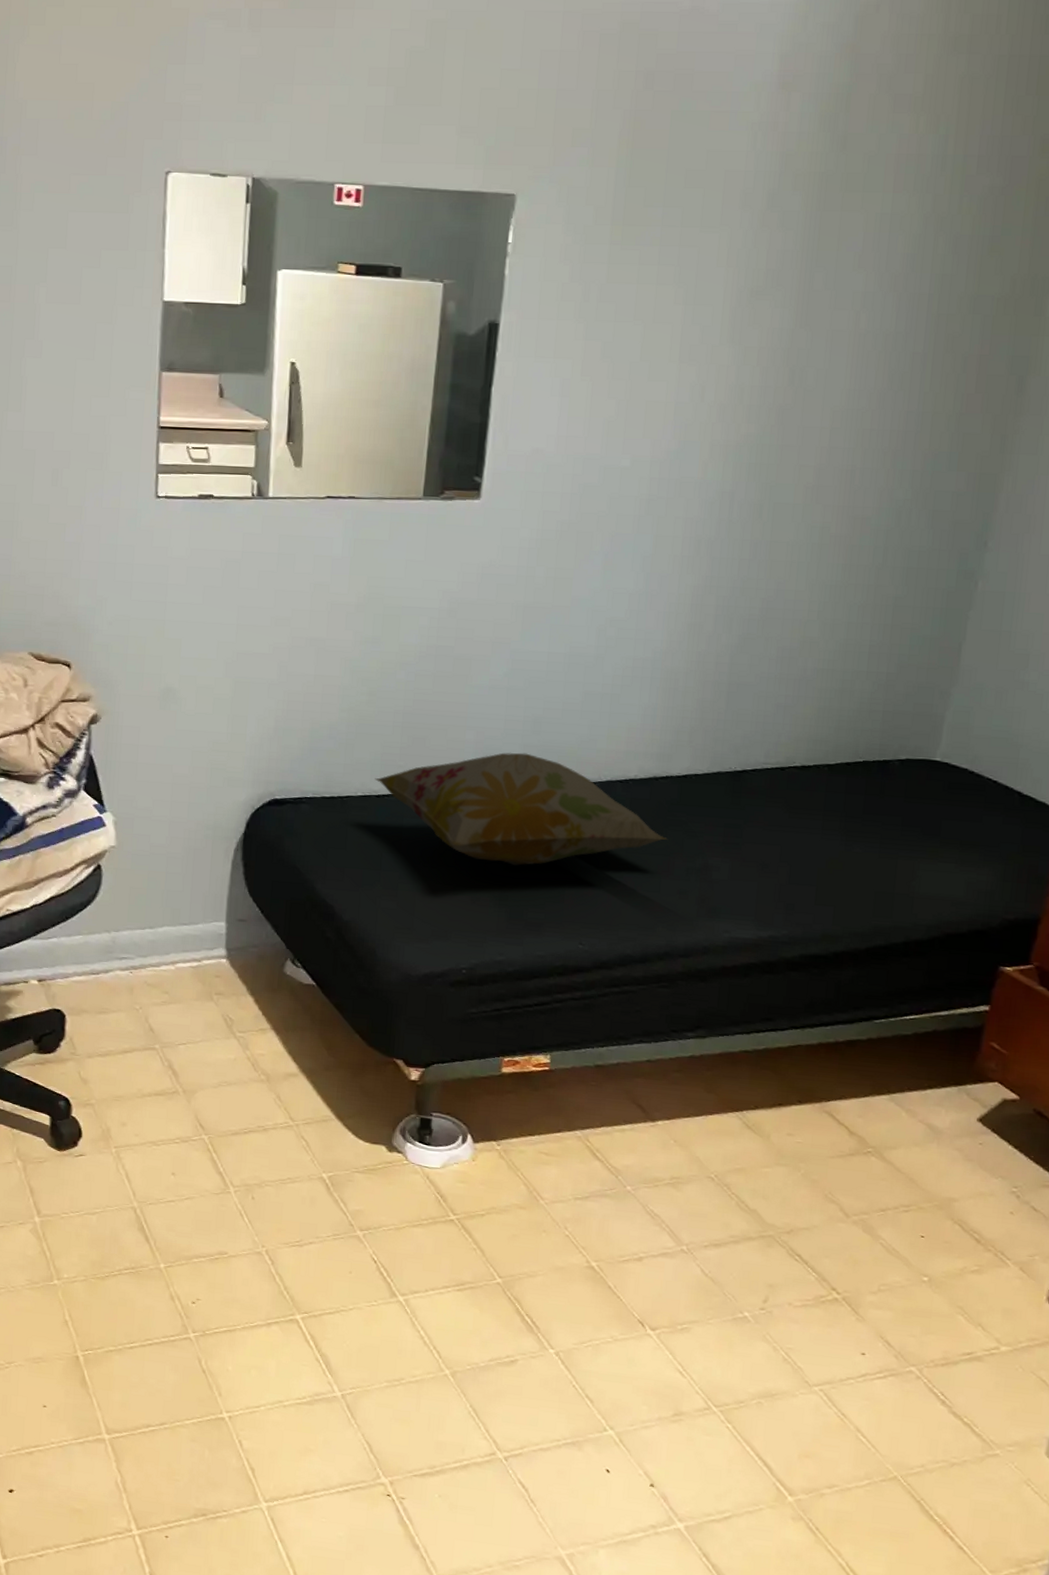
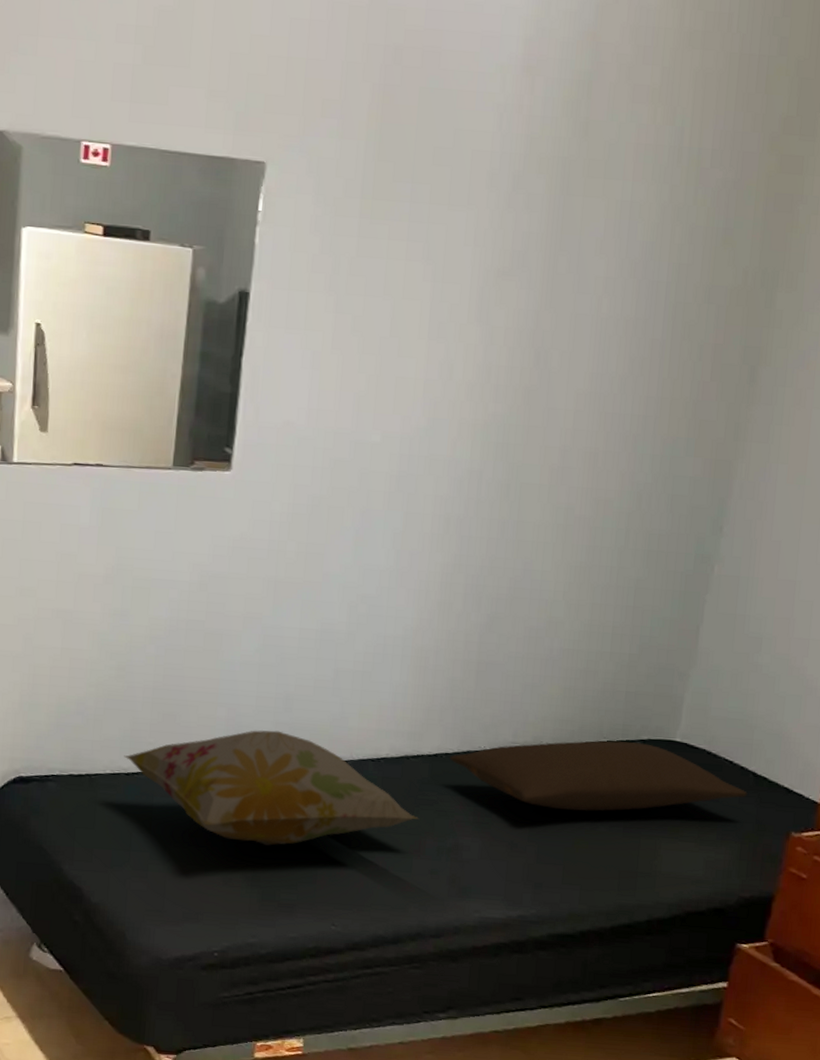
pillow: none [699,760,1012,832] -> present [449,740,747,812]

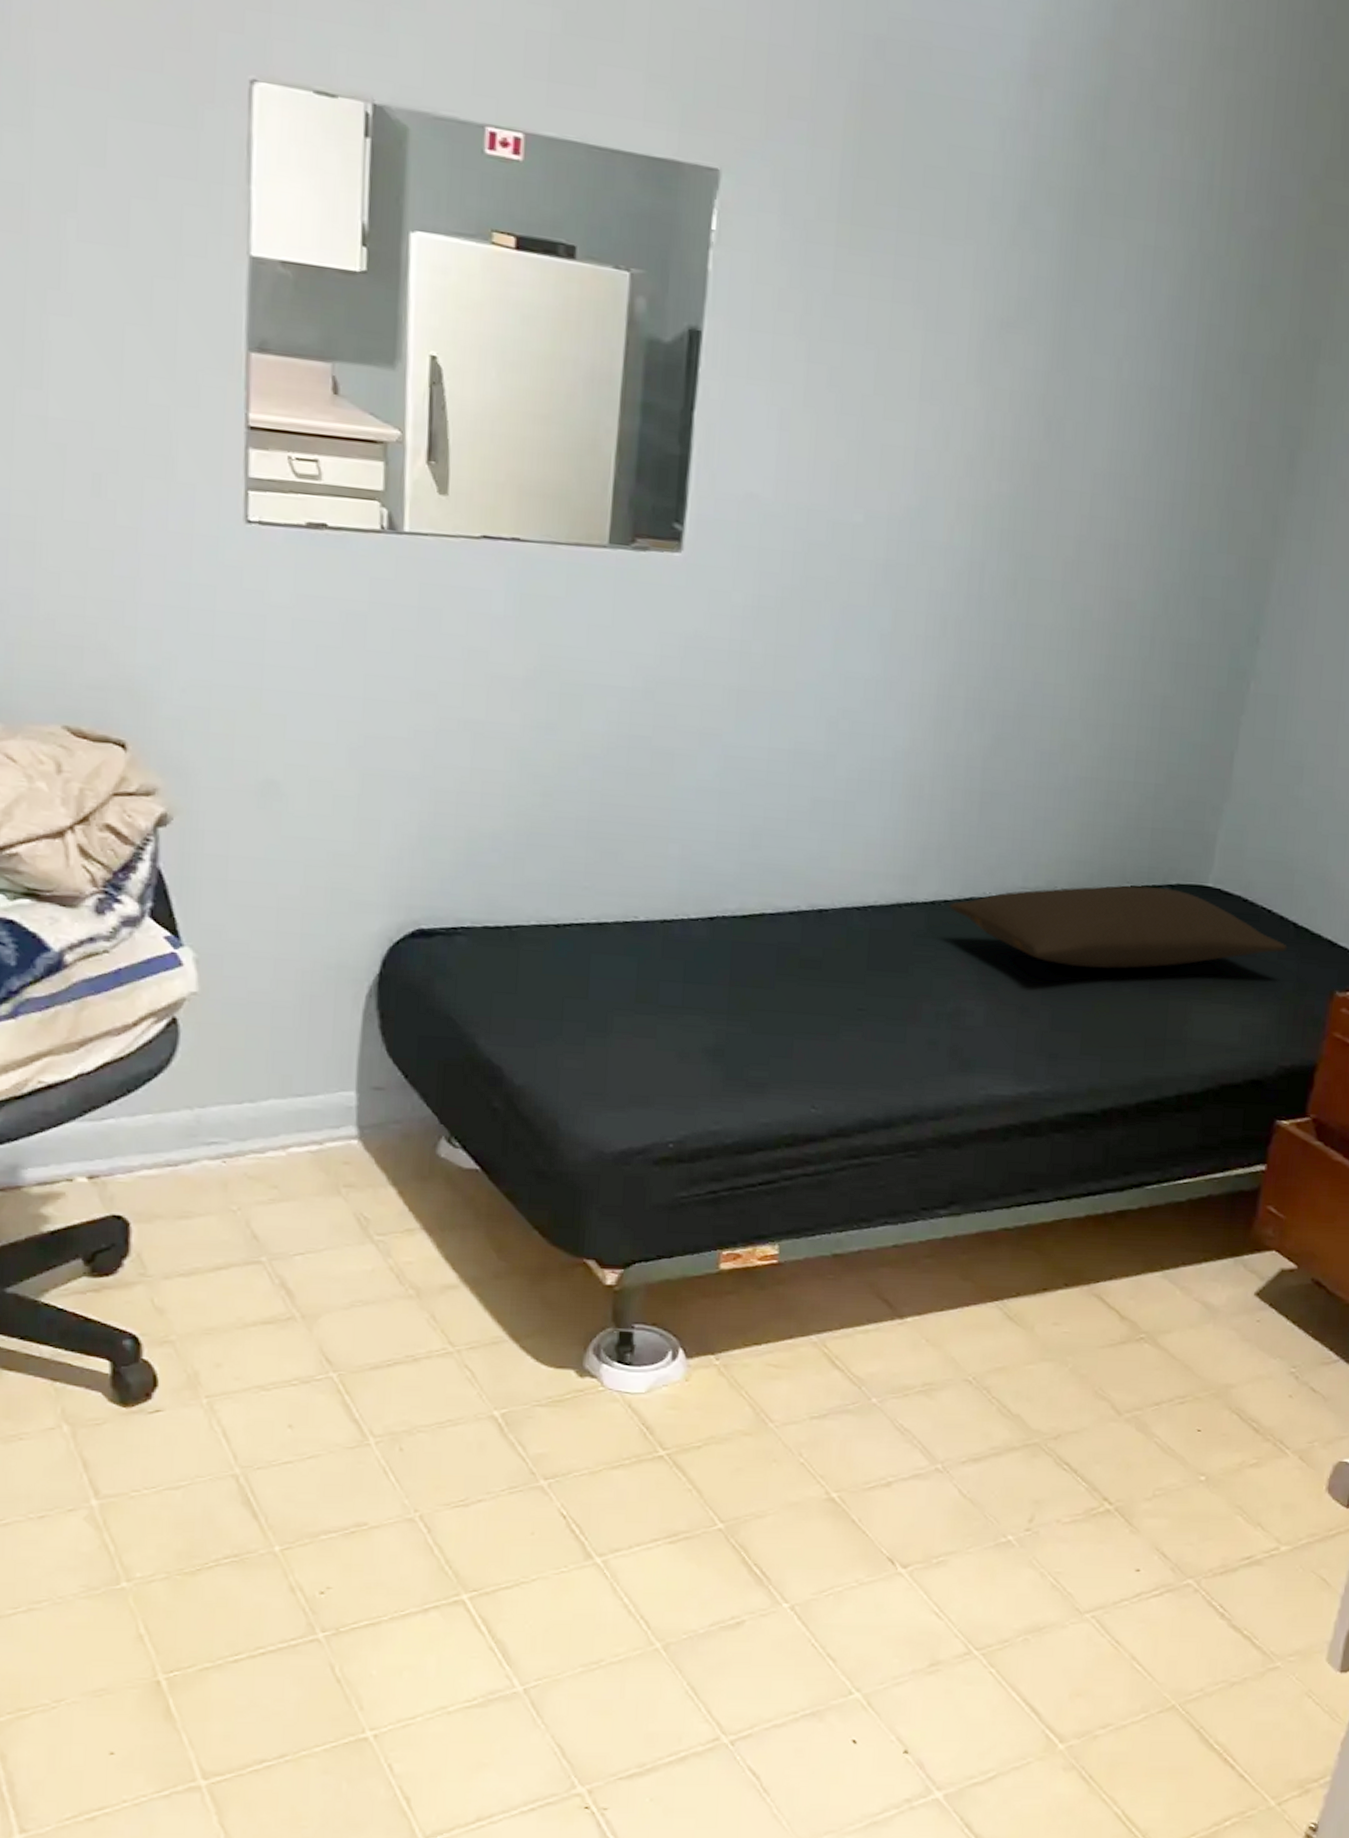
decorative pillow: present [124,730,419,846] -> none [552,871,913,1013]

